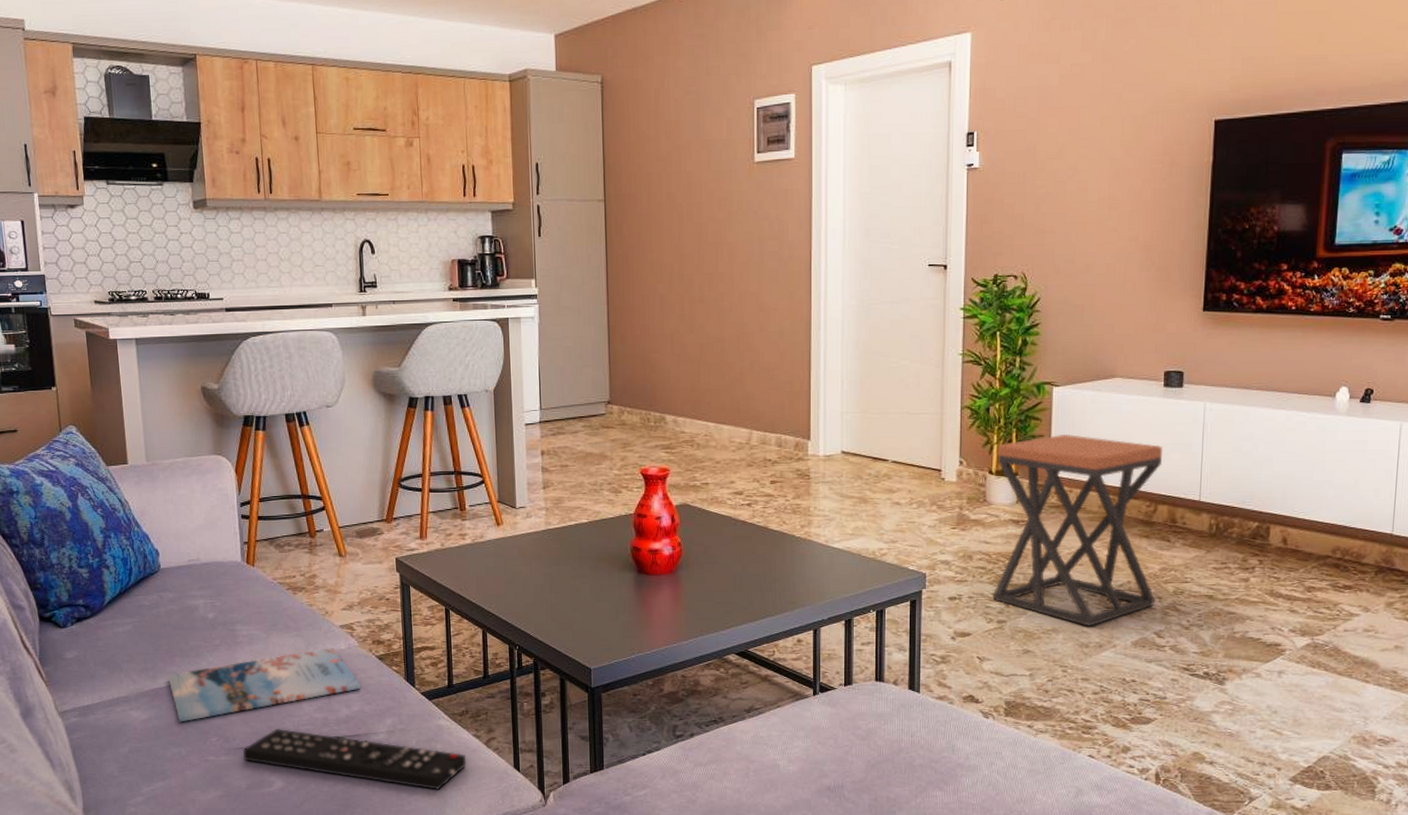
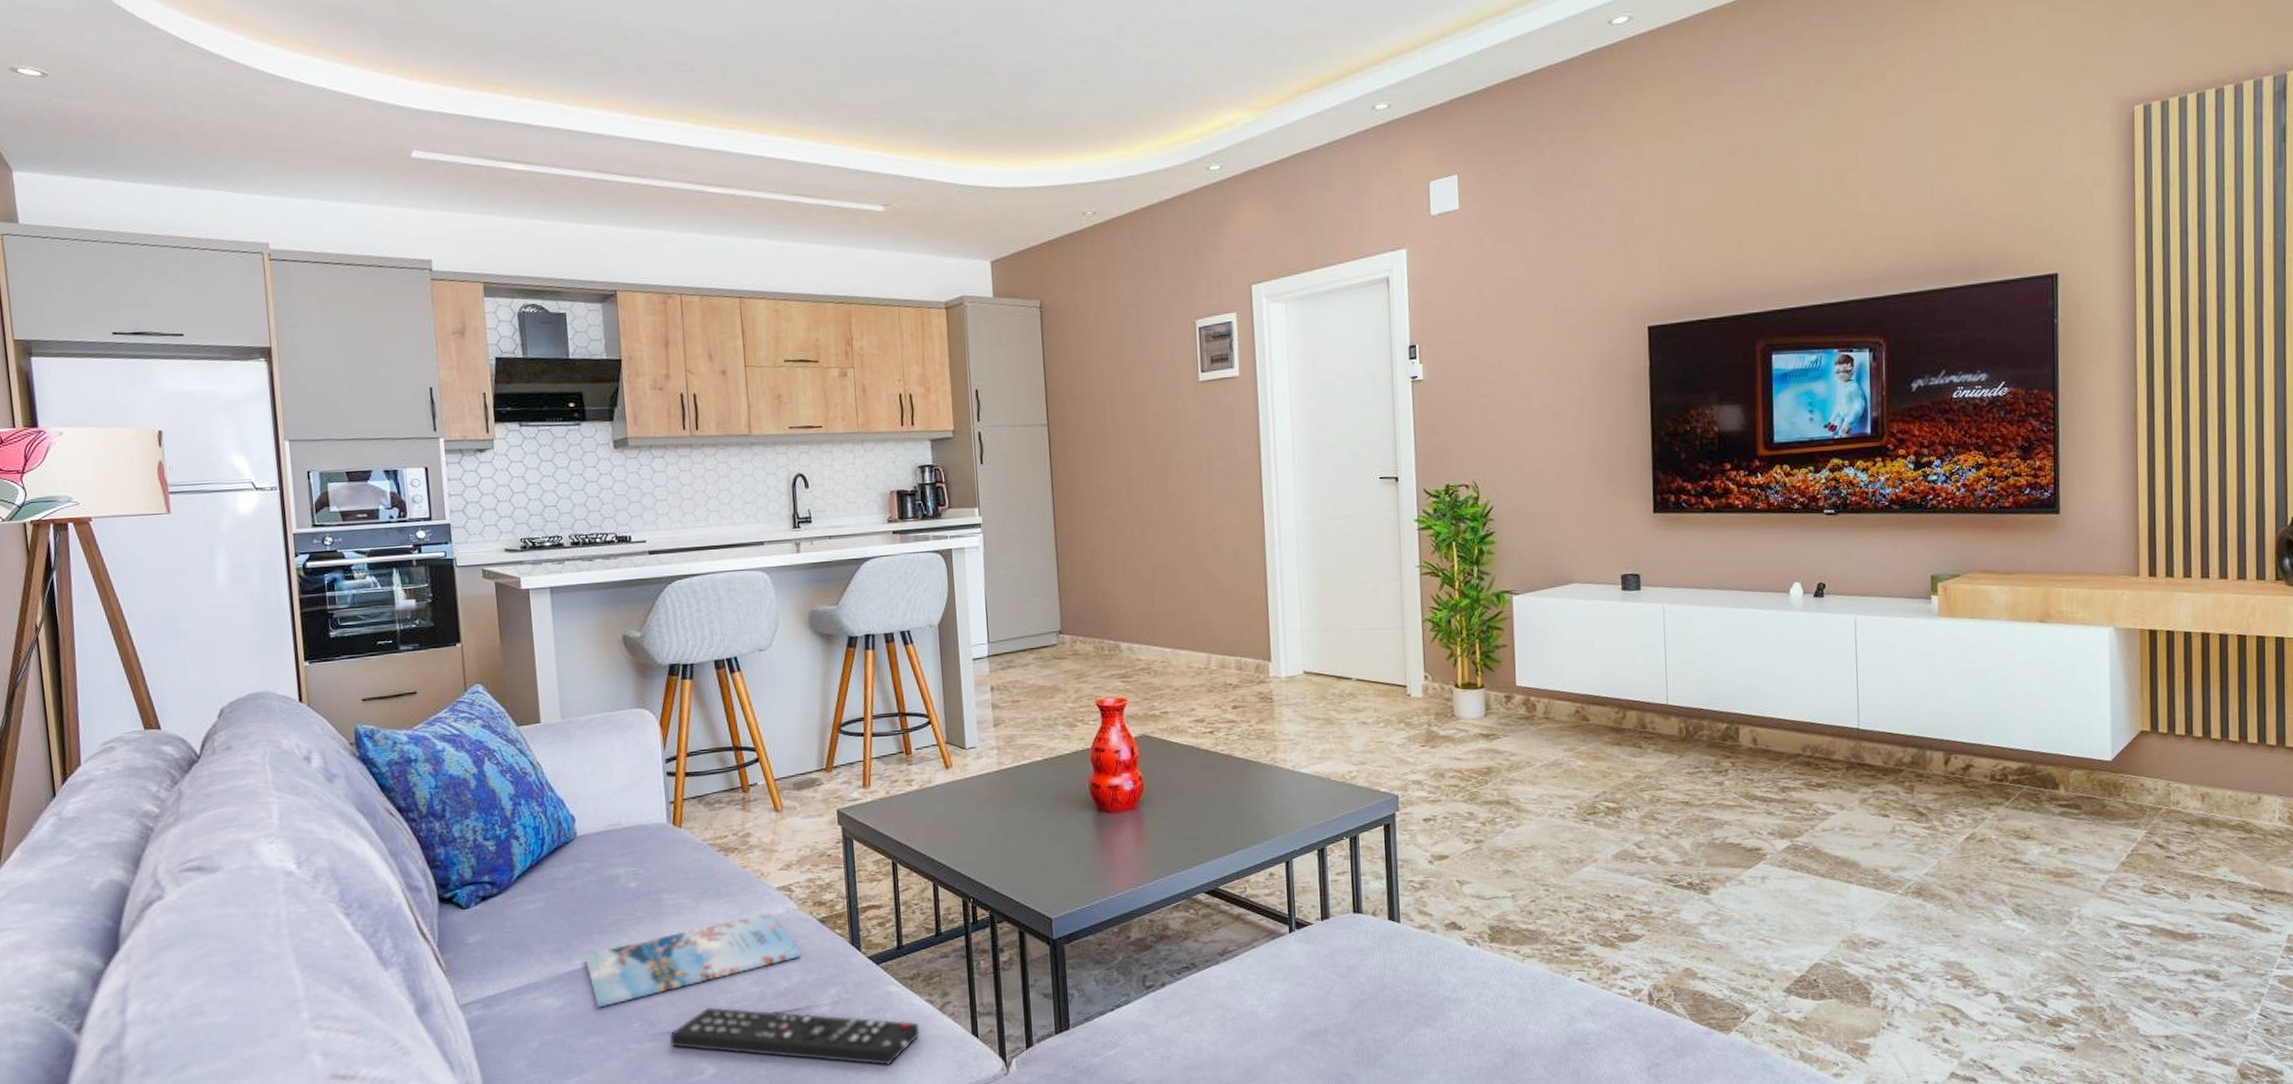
stool: present [992,435,1162,626] -> none [1462,643,1632,841]

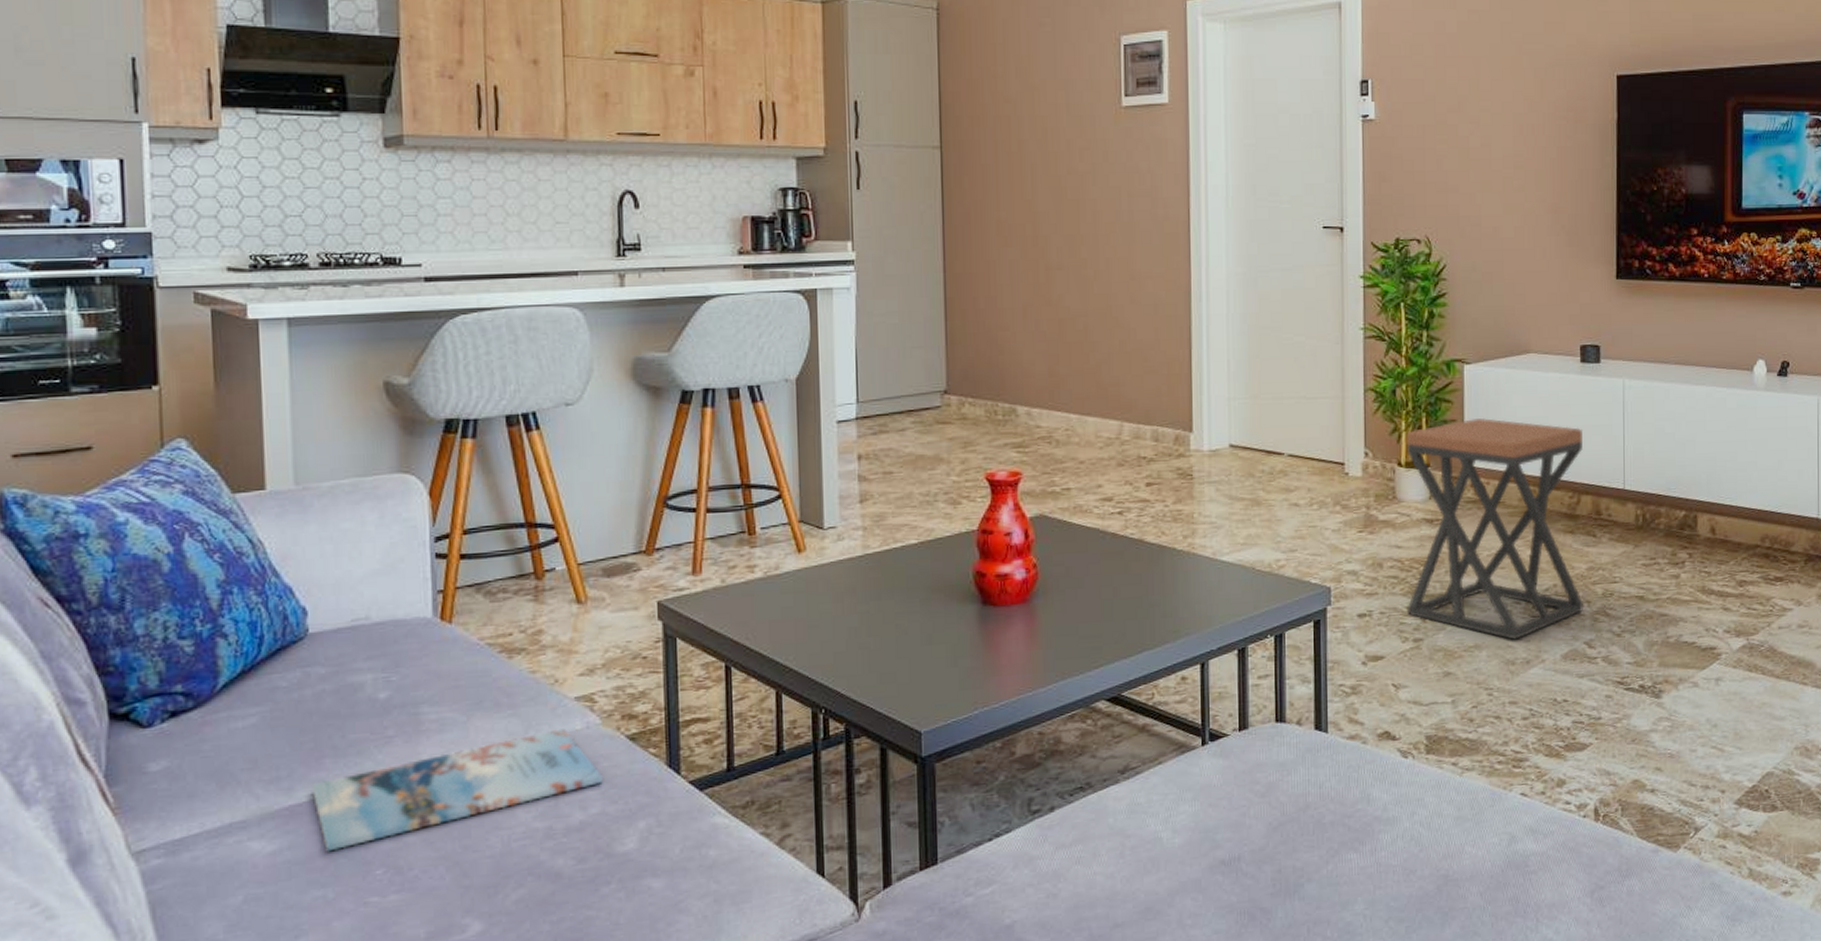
remote control: present [670,1007,920,1066] -> none [423,847,751,915]
stool: none [1462,643,1632,841] -> present [1406,418,1583,640]

